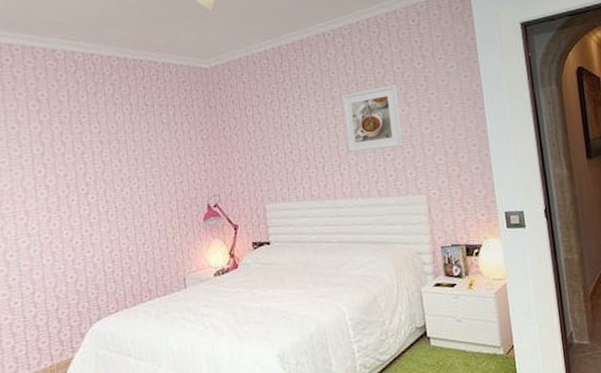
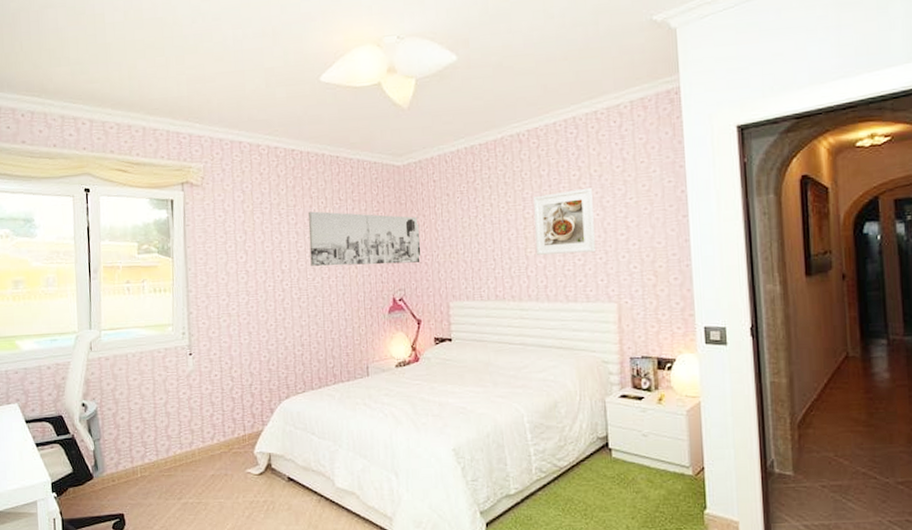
wall art: none [112,118,236,177] -> present [308,211,422,267]

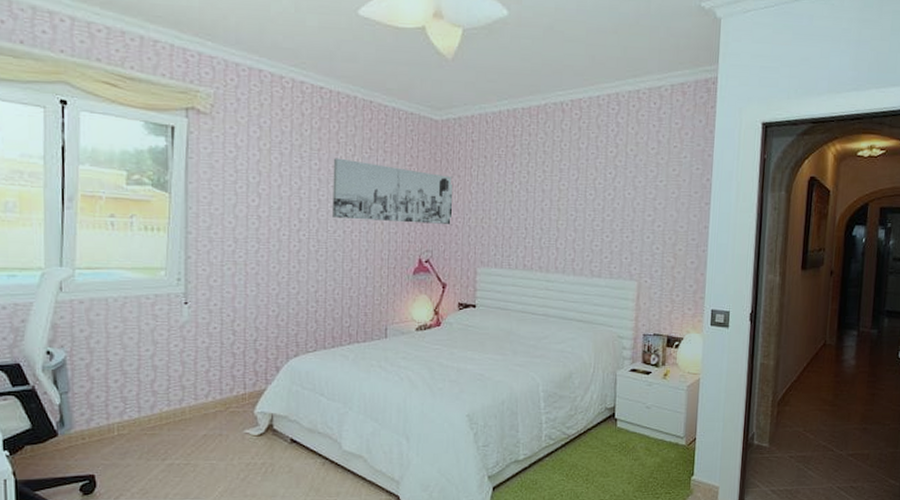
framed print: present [534,187,596,256] -> none [567,166,628,230]

